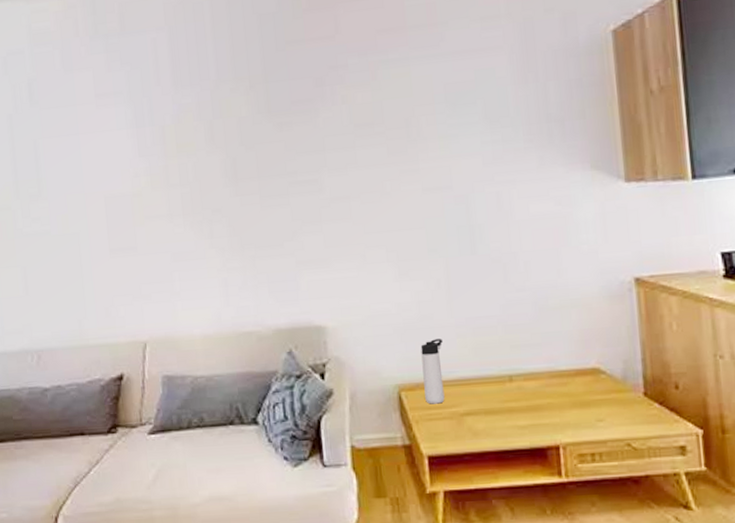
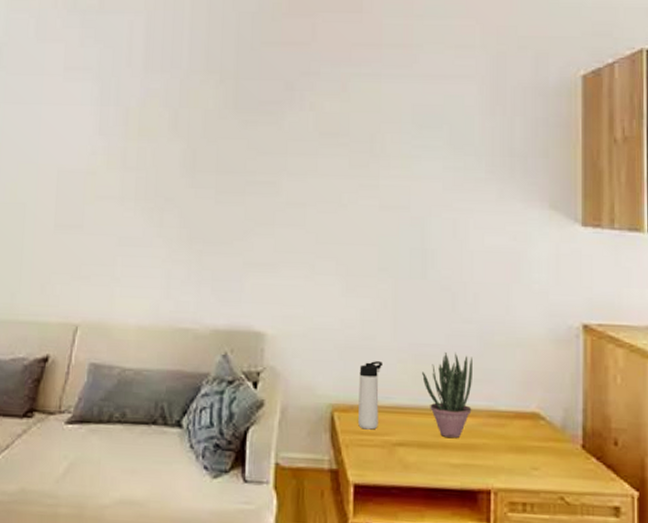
potted plant: none [482,320,534,403] -> present [422,352,472,439]

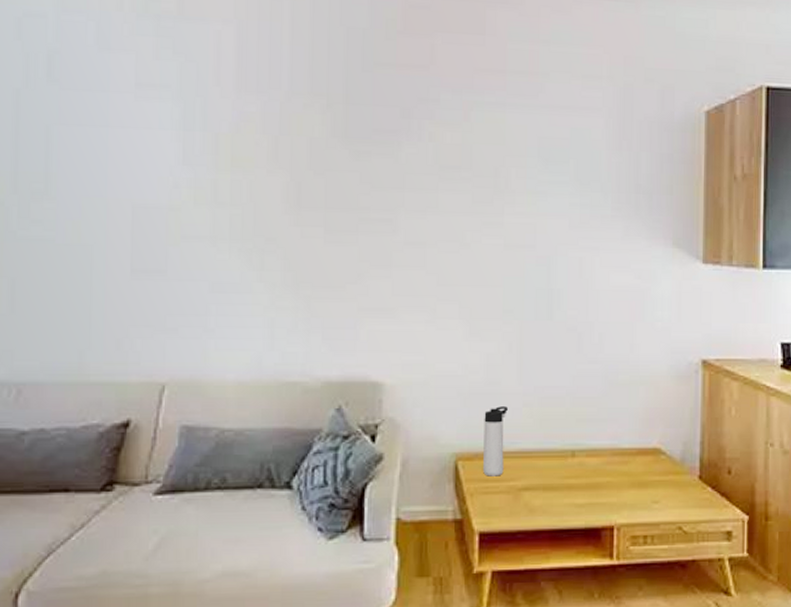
potted plant: present [422,352,472,439] -> none [548,393,597,479]

